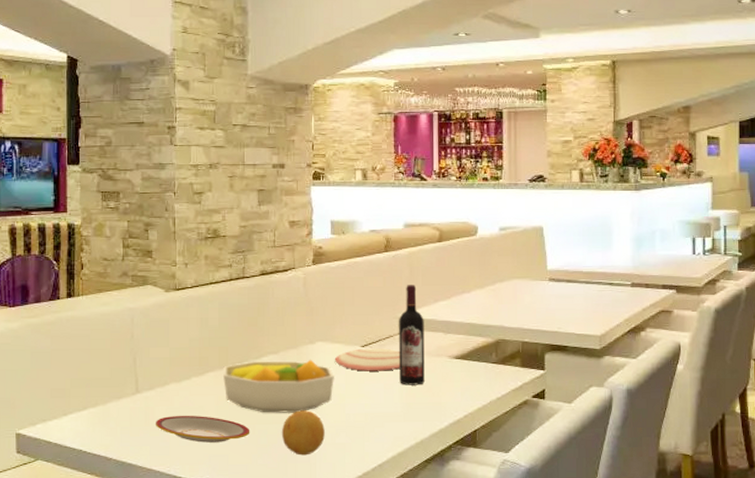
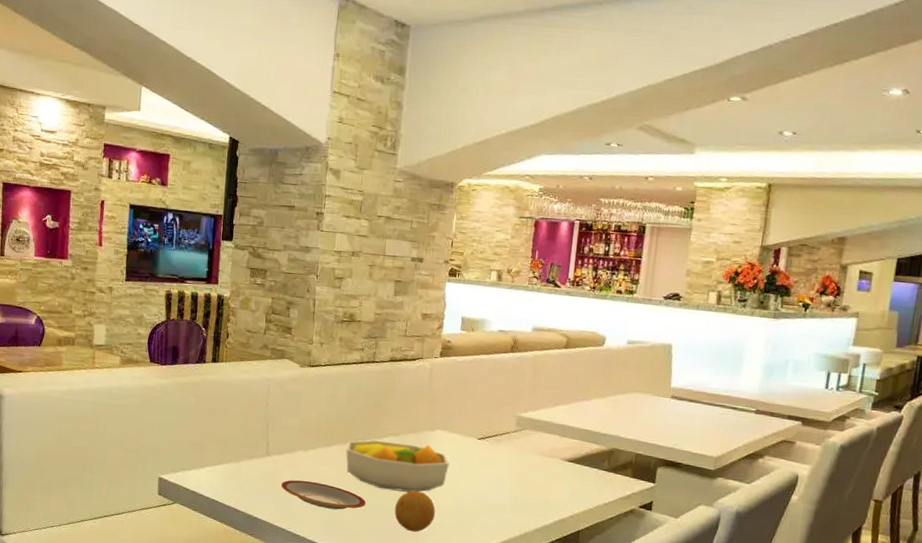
plate: present [334,348,401,372] -> none [451,440,515,465]
wine bottle: present [399,285,425,386] -> none [511,386,542,482]

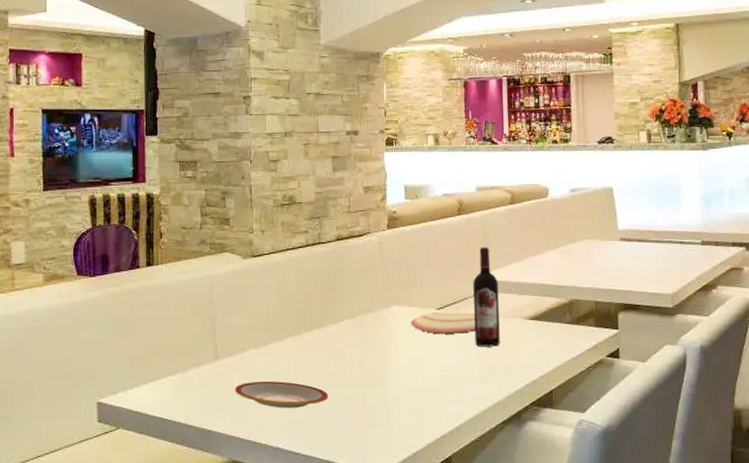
fruit bowl: present [346,440,449,492] -> none [301,323,411,378]
fruit: present [394,490,435,532] -> none [359,374,403,420]
plate: none [451,440,515,465] -> present [410,310,476,334]
wine bottle: none [511,386,542,482] -> present [473,247,500,347]

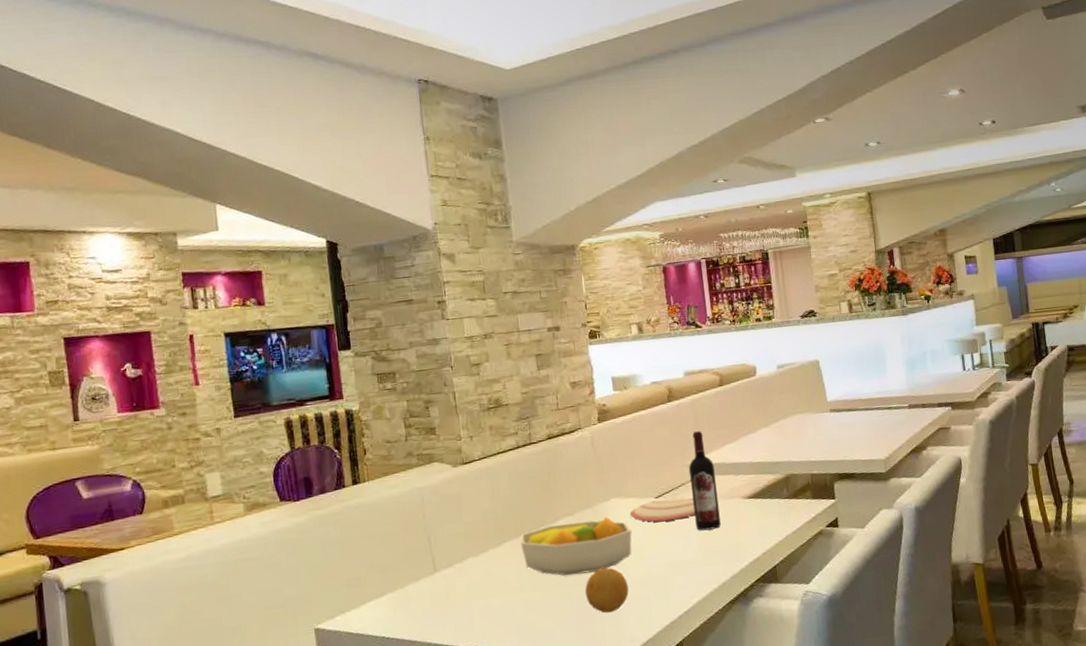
plate: present [235,380,329,408] -> none [457,586,554,614]
fruit bowl: none [301,323,411,378] -> present [520,516,632,576]
fruit: none [359,374,403,420] -> present [584,567,629,613]

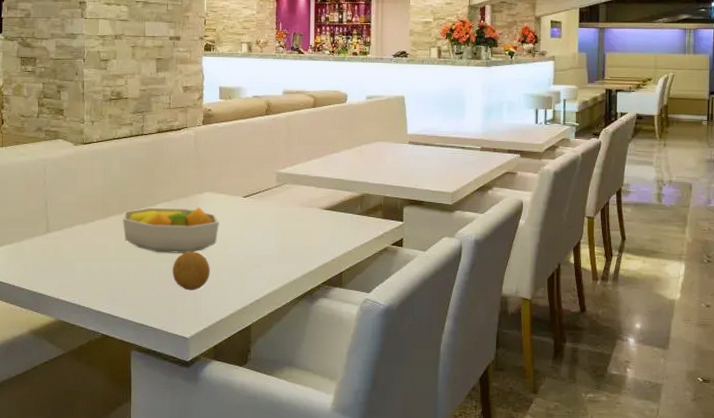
plate: present [629,496,696,523] -> none [219,199,277,219]
wine bottle: present [689,431,721,531] -> none [276,144,299,232]

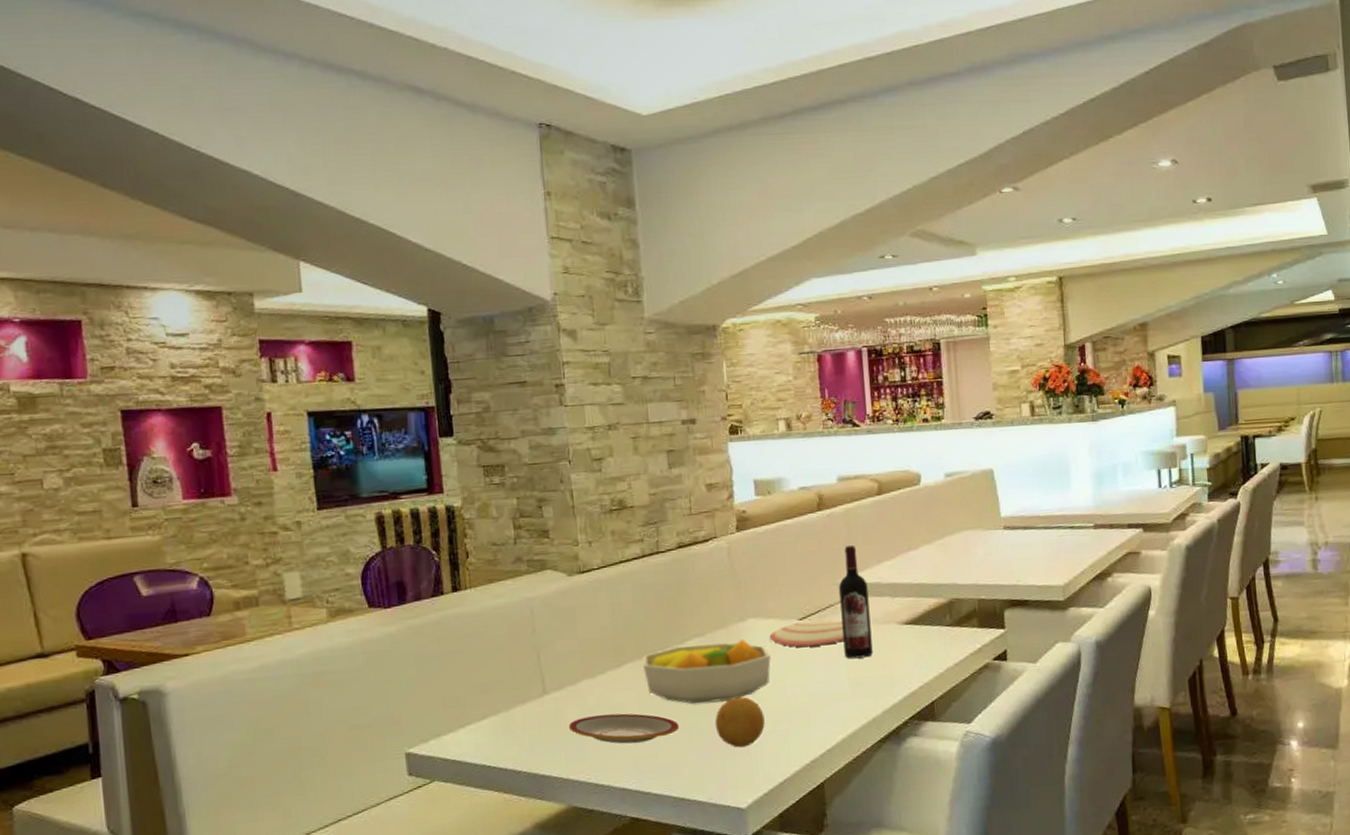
plate: none [63,252,145,277] -> present [569,713,680,744]
plate: none [219,199,277,219] -> present [769,619,845,648]
wine bottle: none [276,144,299,232] -> present [839,545,873,659]

